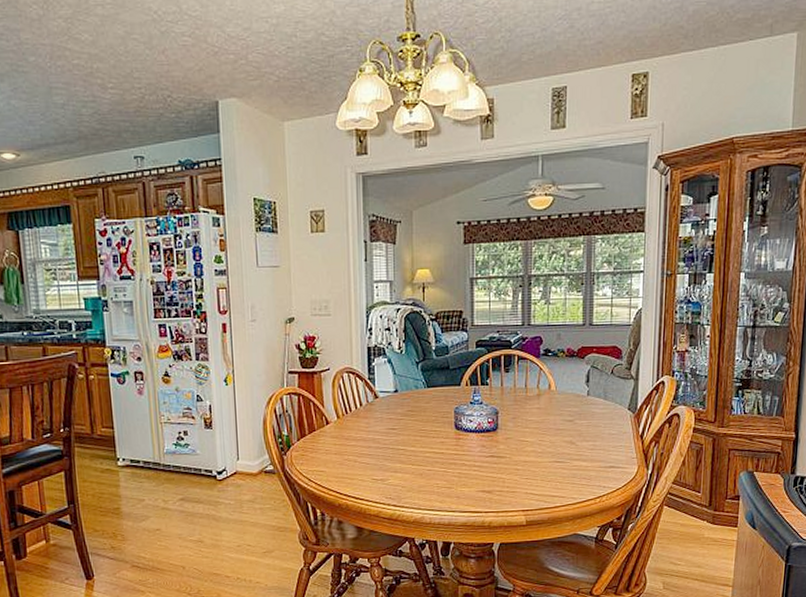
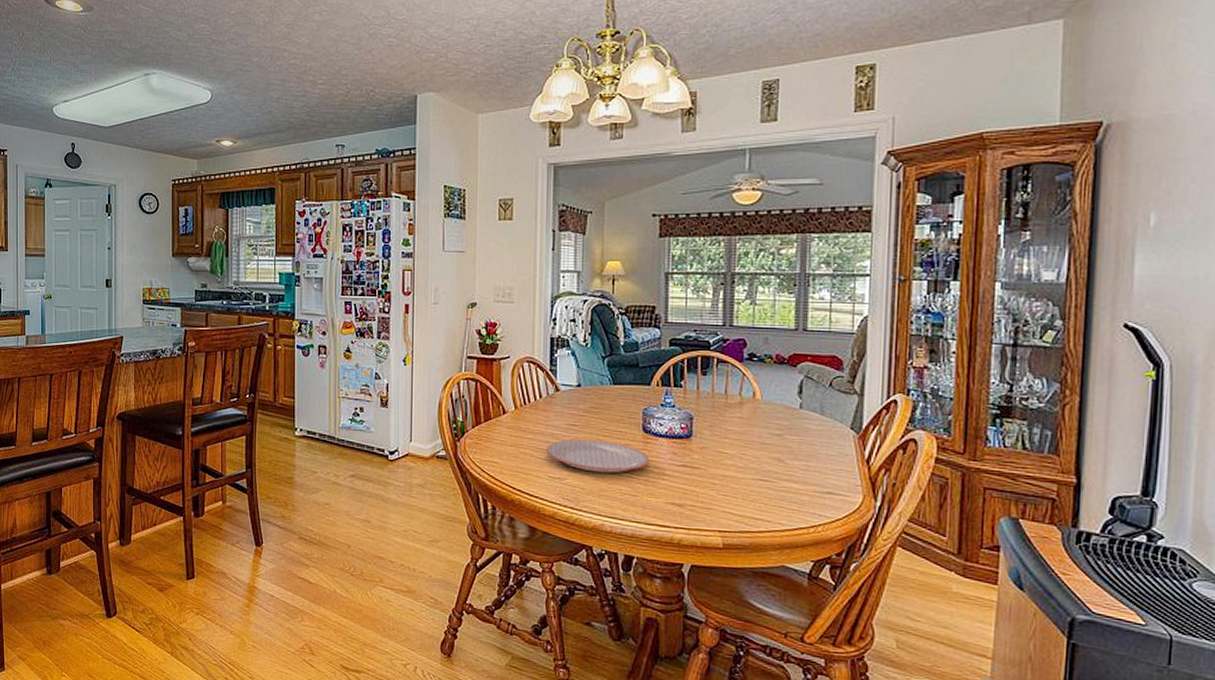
plate: none [369,440,462,471] -> present [546,439,650,473]

